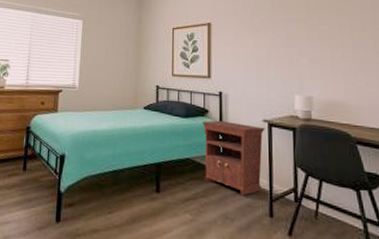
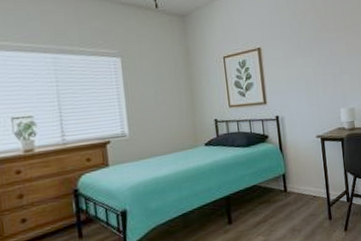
nightstand: present [202,120,265,195] -> none [263,142,320,207]

